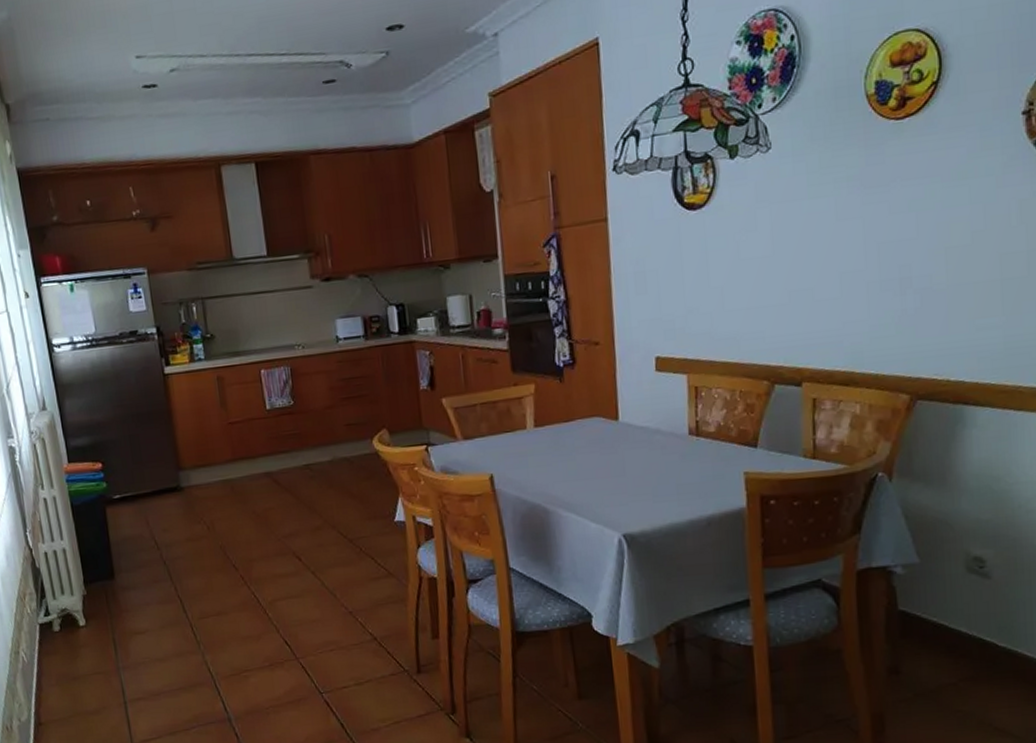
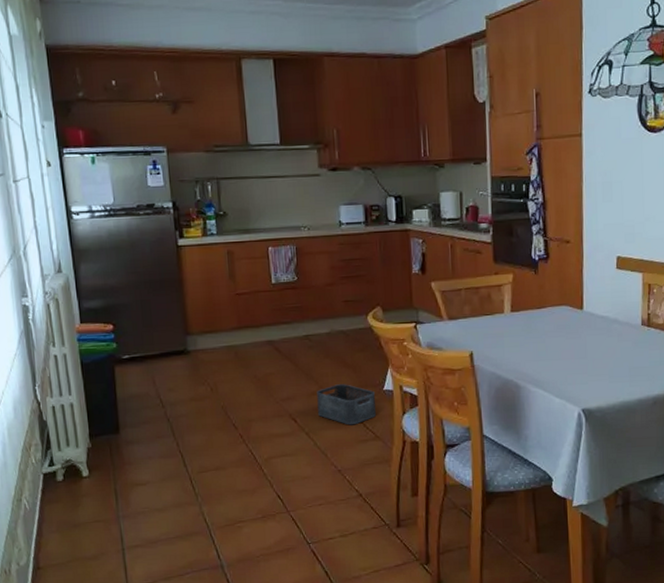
storage bin: none [321,516,388,562] -> present [317,384,376,425]

